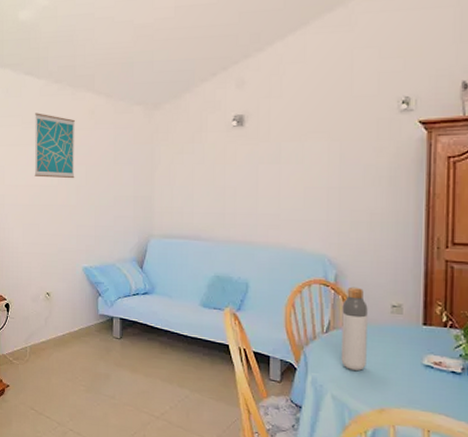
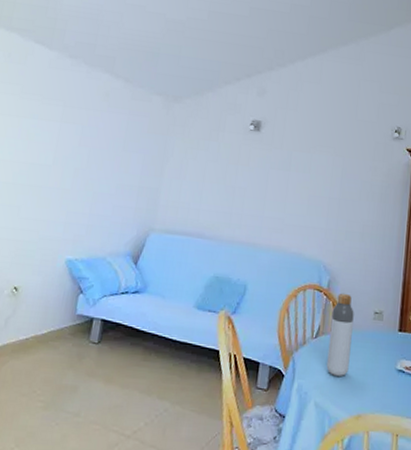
wall art: present [34,113,75,179] -> none [24,84,86,161]

